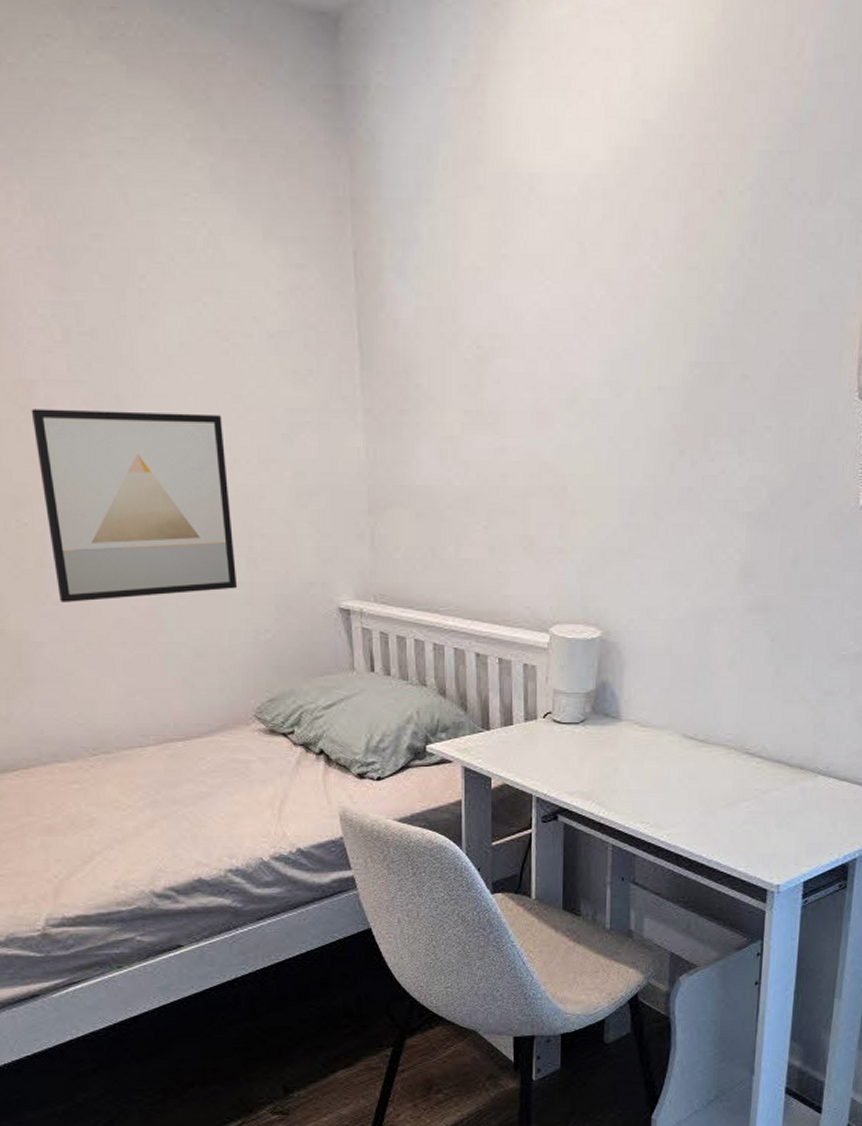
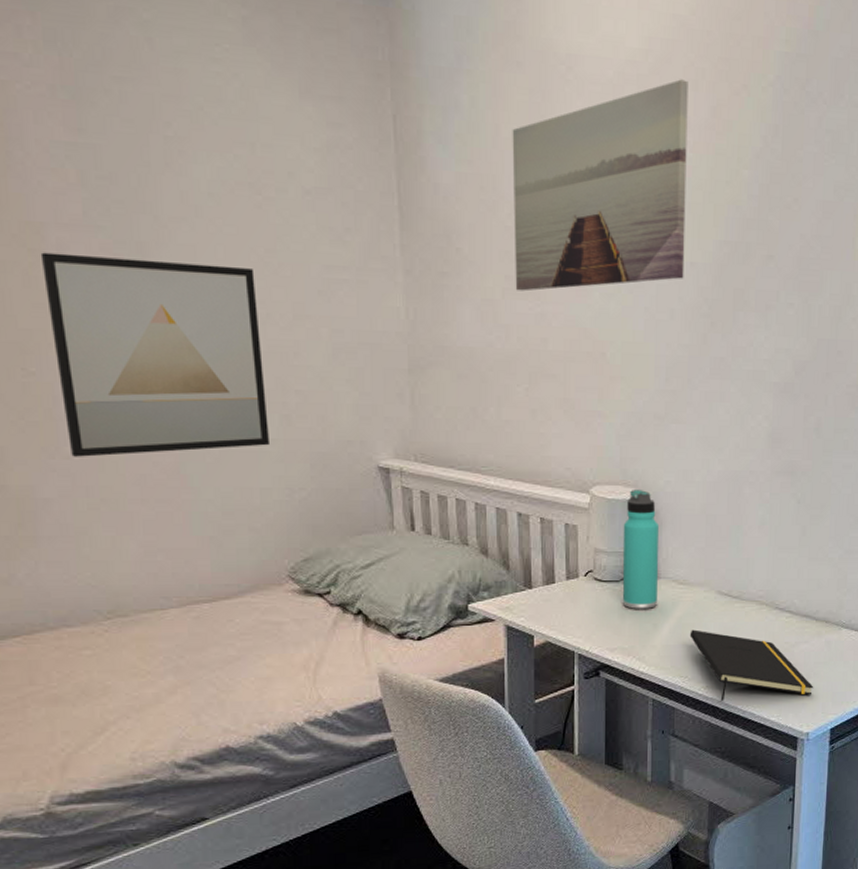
wall art: none [472,190,658,426] -> present [512,79,688,292]
thermos bottle: none [582,629,621,752] -> present [622,490,658,609]
notepad: none [652,774,786,849] -> present [689,629,814,701]

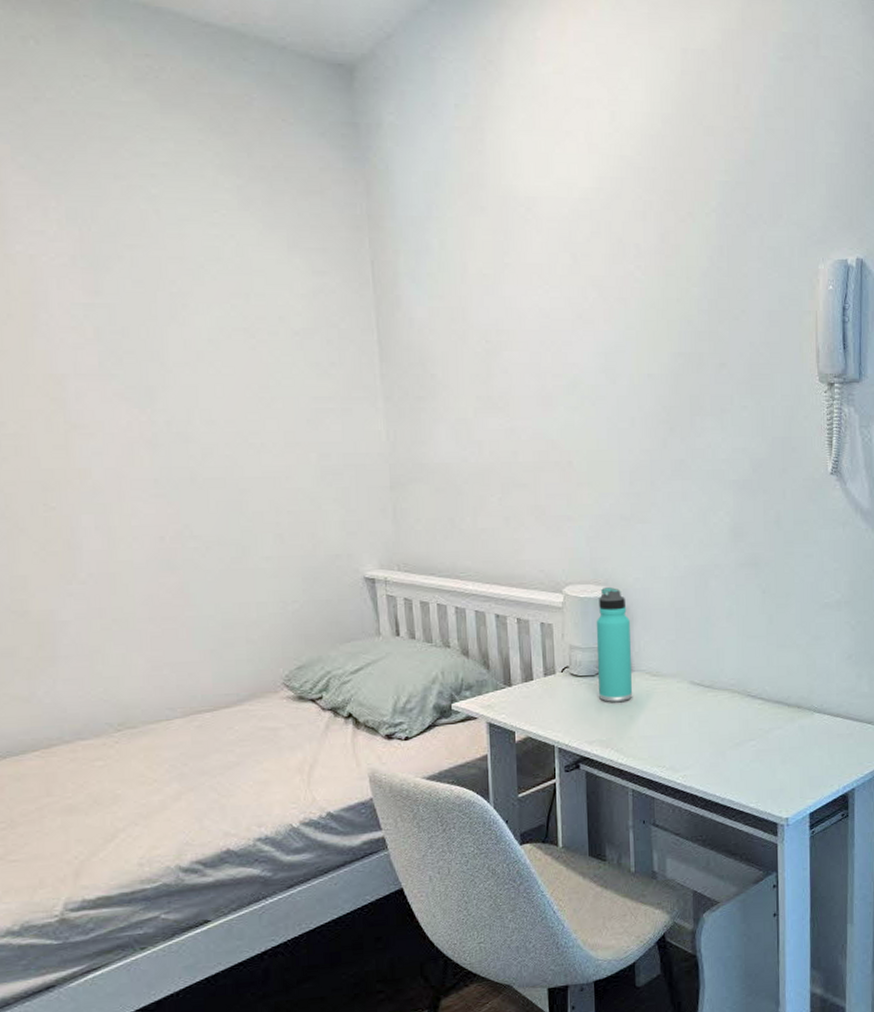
wall art: present [40,252,271,457] -> none [61,400,266,582]
wall art: present [512,79,688,292] -> none [478,212,643,410]
notepad: present [689,629,814,701] -> none [665,719,790,789]

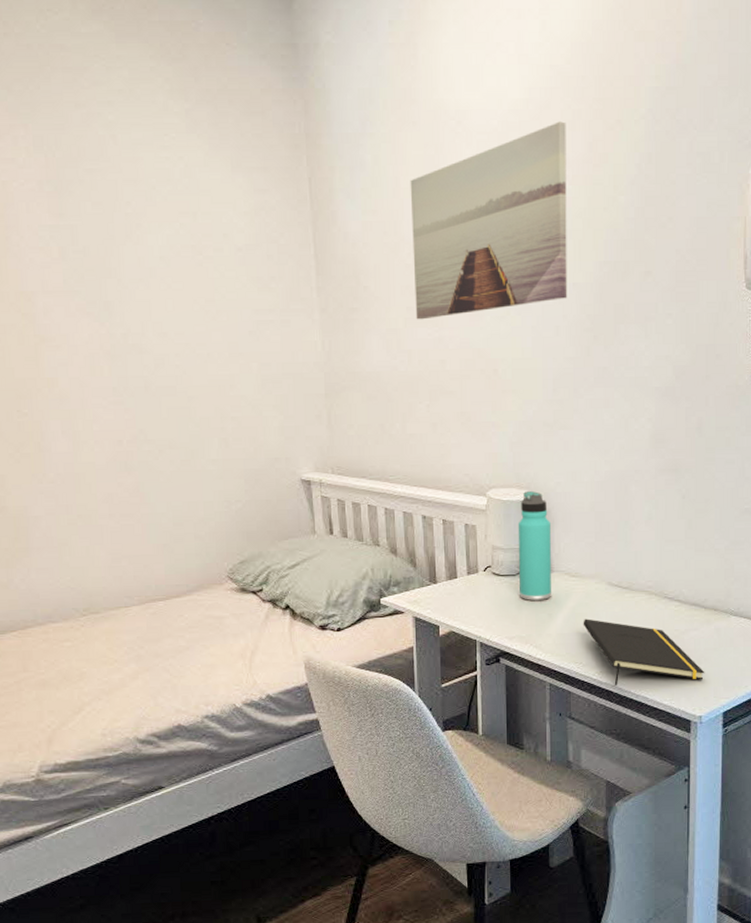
wall art: none [478,212,643,410] -> present [410,121,568,320]
notepad: none [665,719,790,789] -> present [583,619,705,685]

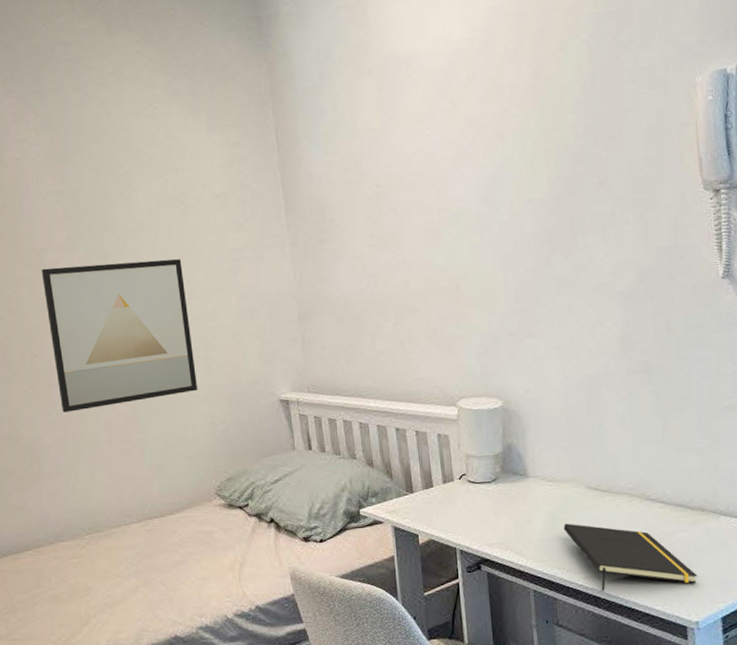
wall art: none [31,315,212,481] -> present [41,259,198,413]
wall art: present [410,121,568,320] -> none [367,54,524,246]
thermos bottle: present [518,491,551,600] -> none [490,399,529,507]

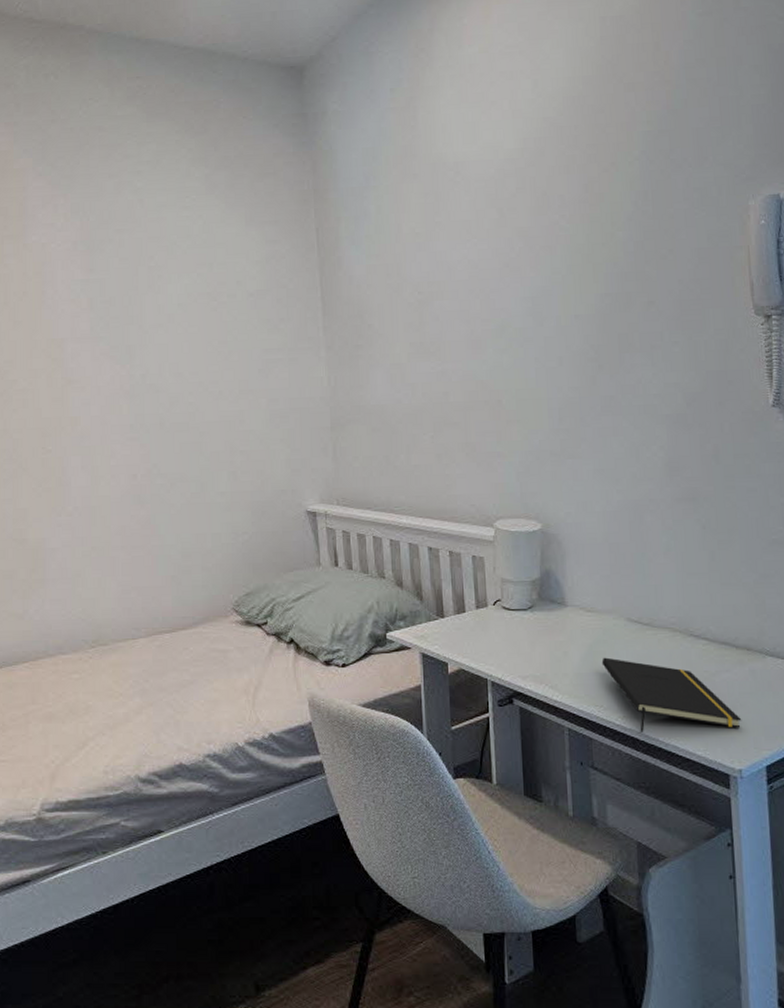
wall art: present [41,259,198,413] -> none [60,357,221,514]

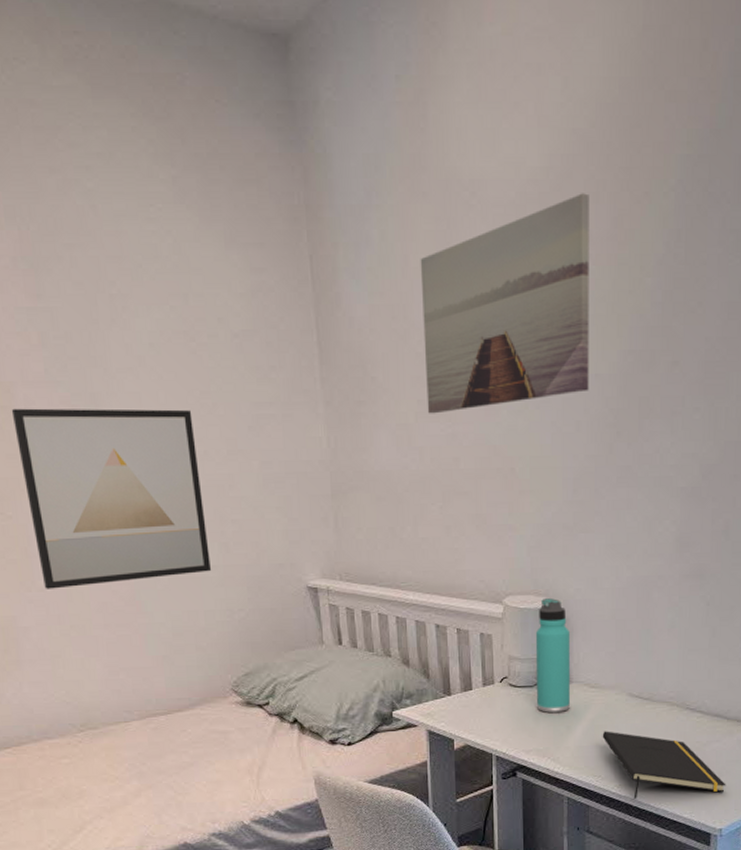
wall art: none [60,357,221,514] -> present [11,408,212,589]
wall art: none [411,166,570,354] -> present [420,193,589,414]
thermos bottle: none [527,522,566,637] -> present [535,598,570,713]

